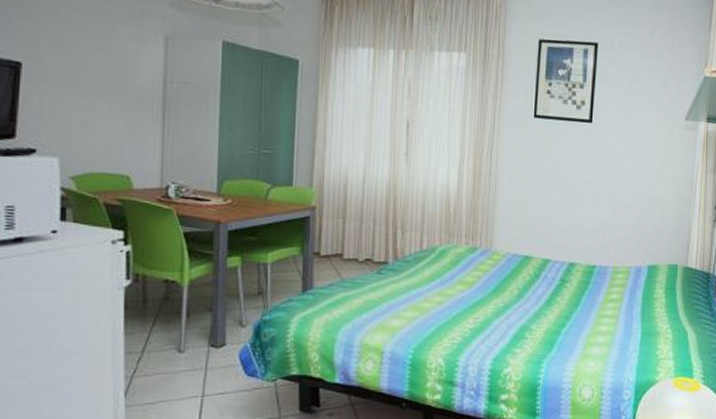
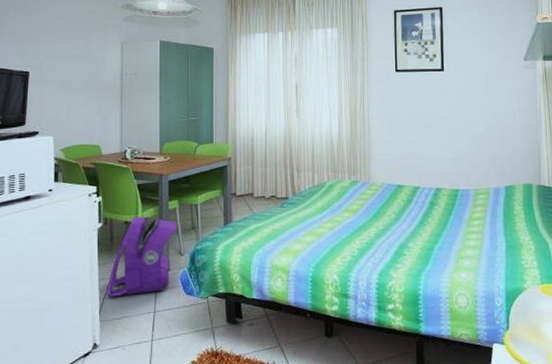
backpack: none [136,274,237,376] -> present [107,216,177,297]

